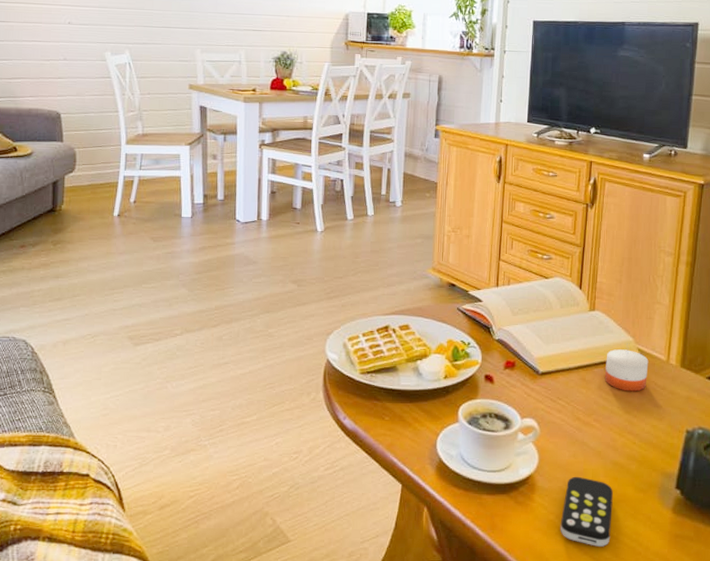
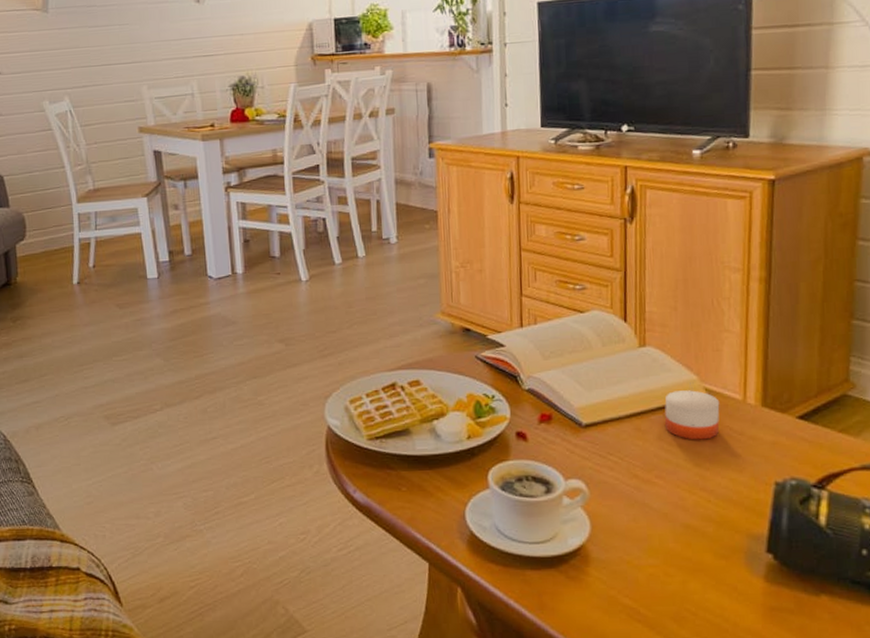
remote control: present [560,476,613,547] -> none [623,543,688,625]

